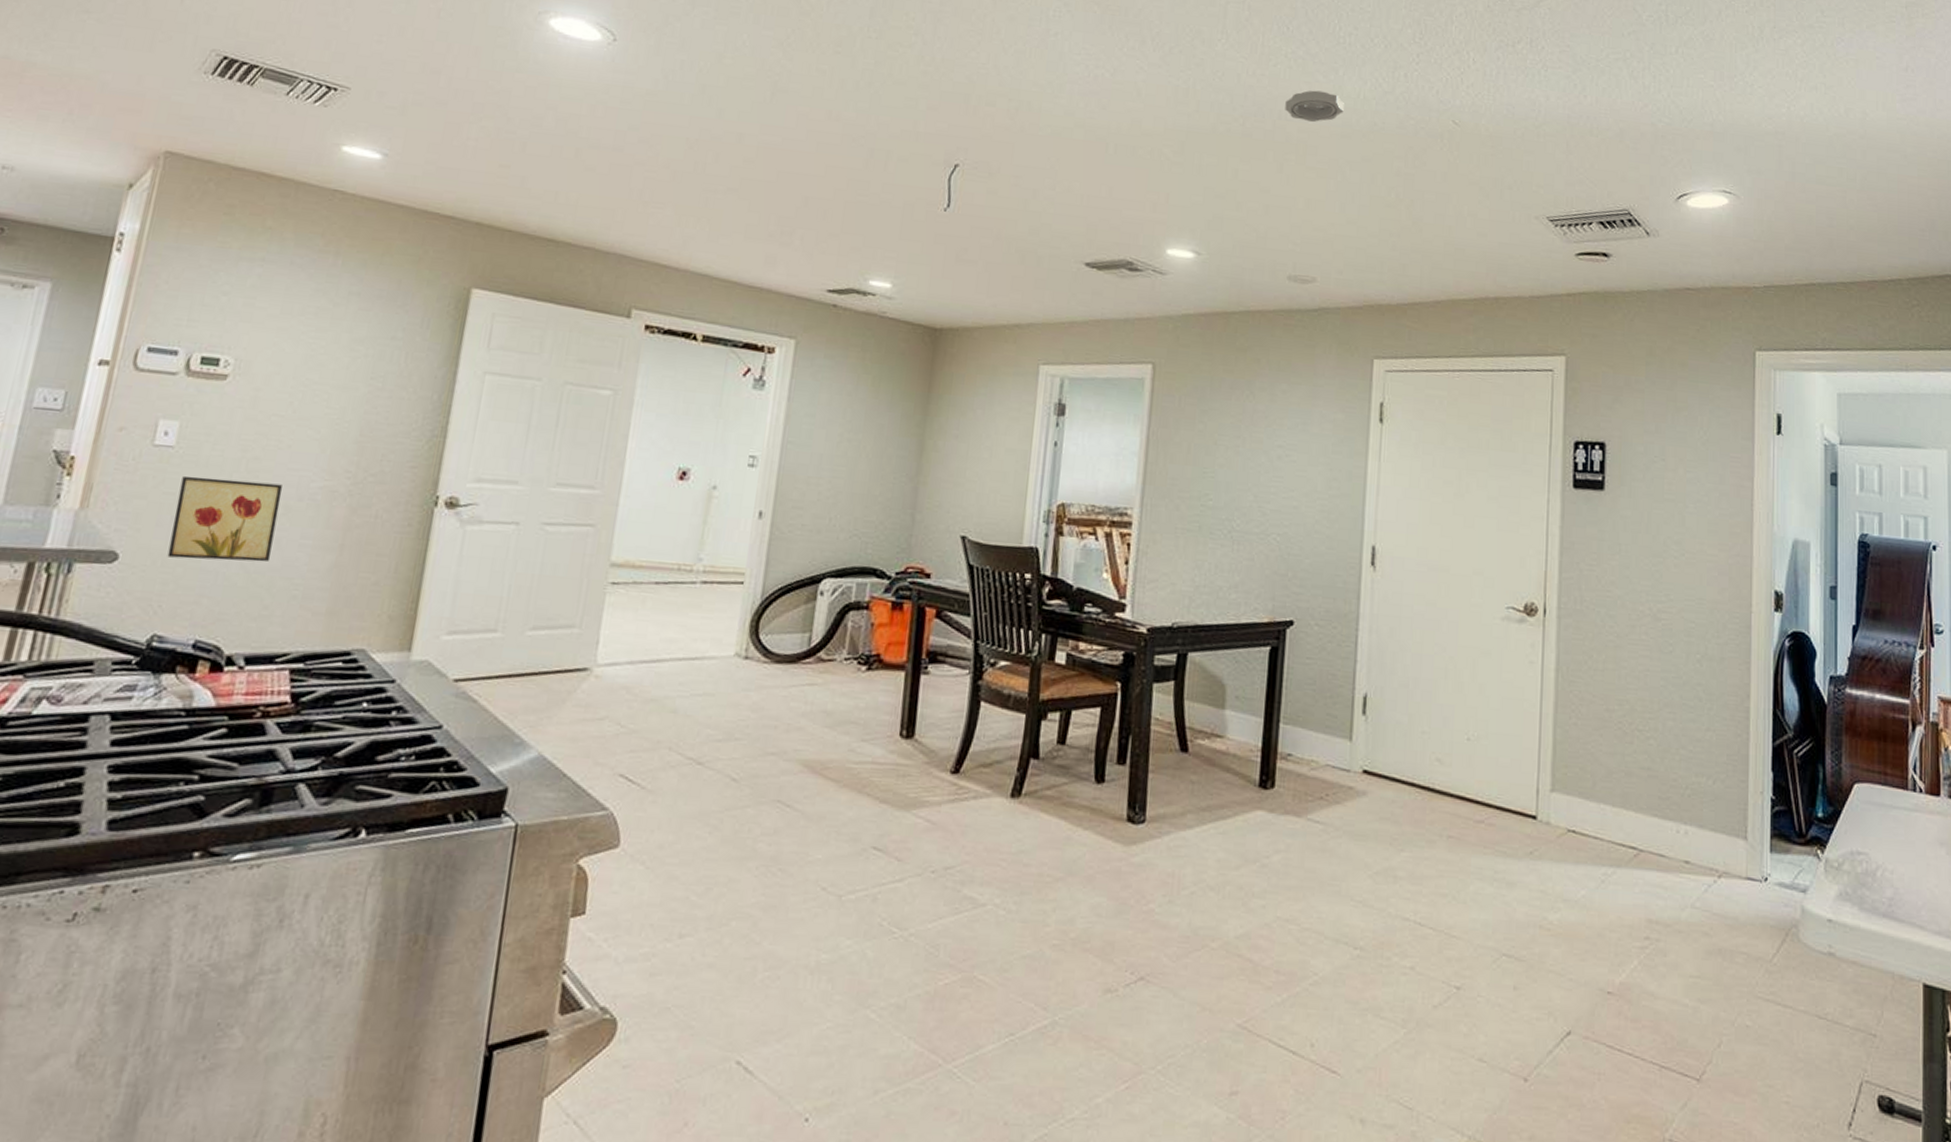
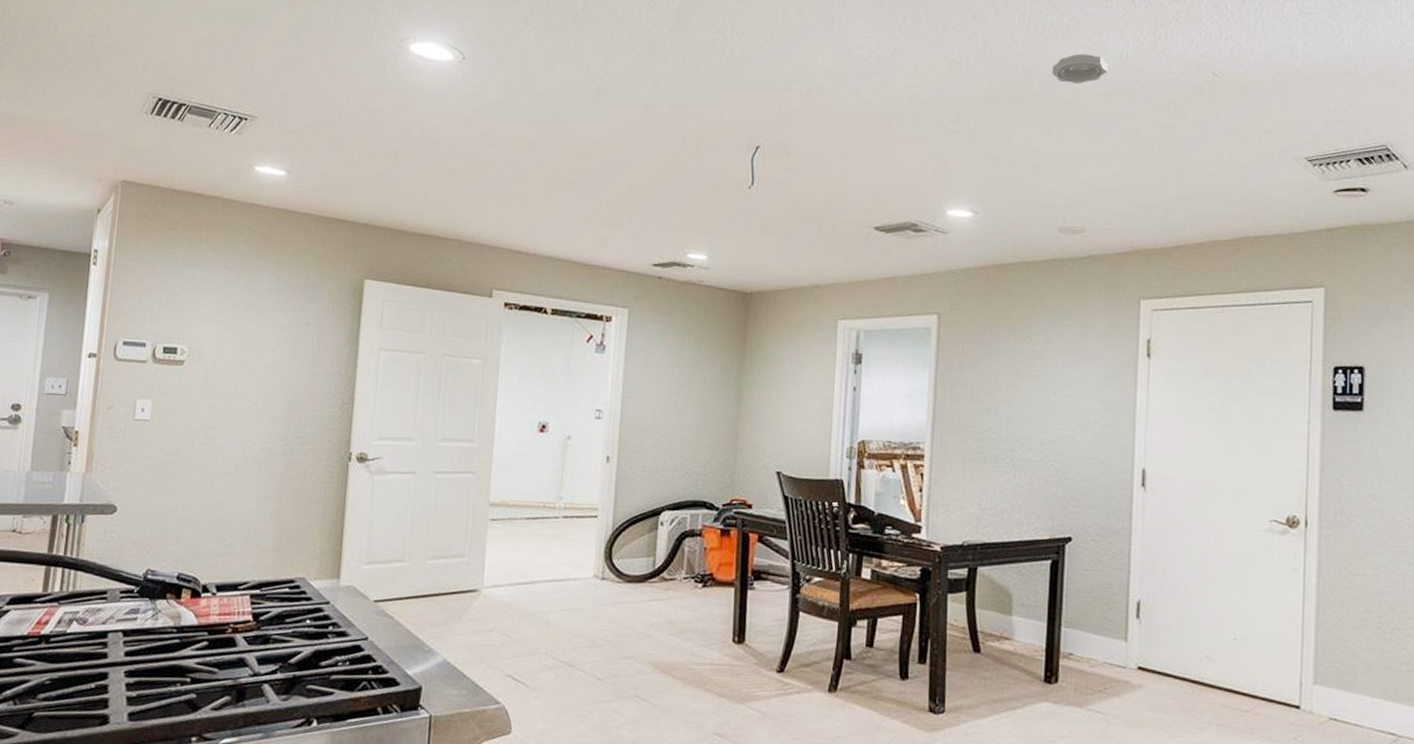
wall art: present [167,475,283,562] -> none [152,443,233,510]

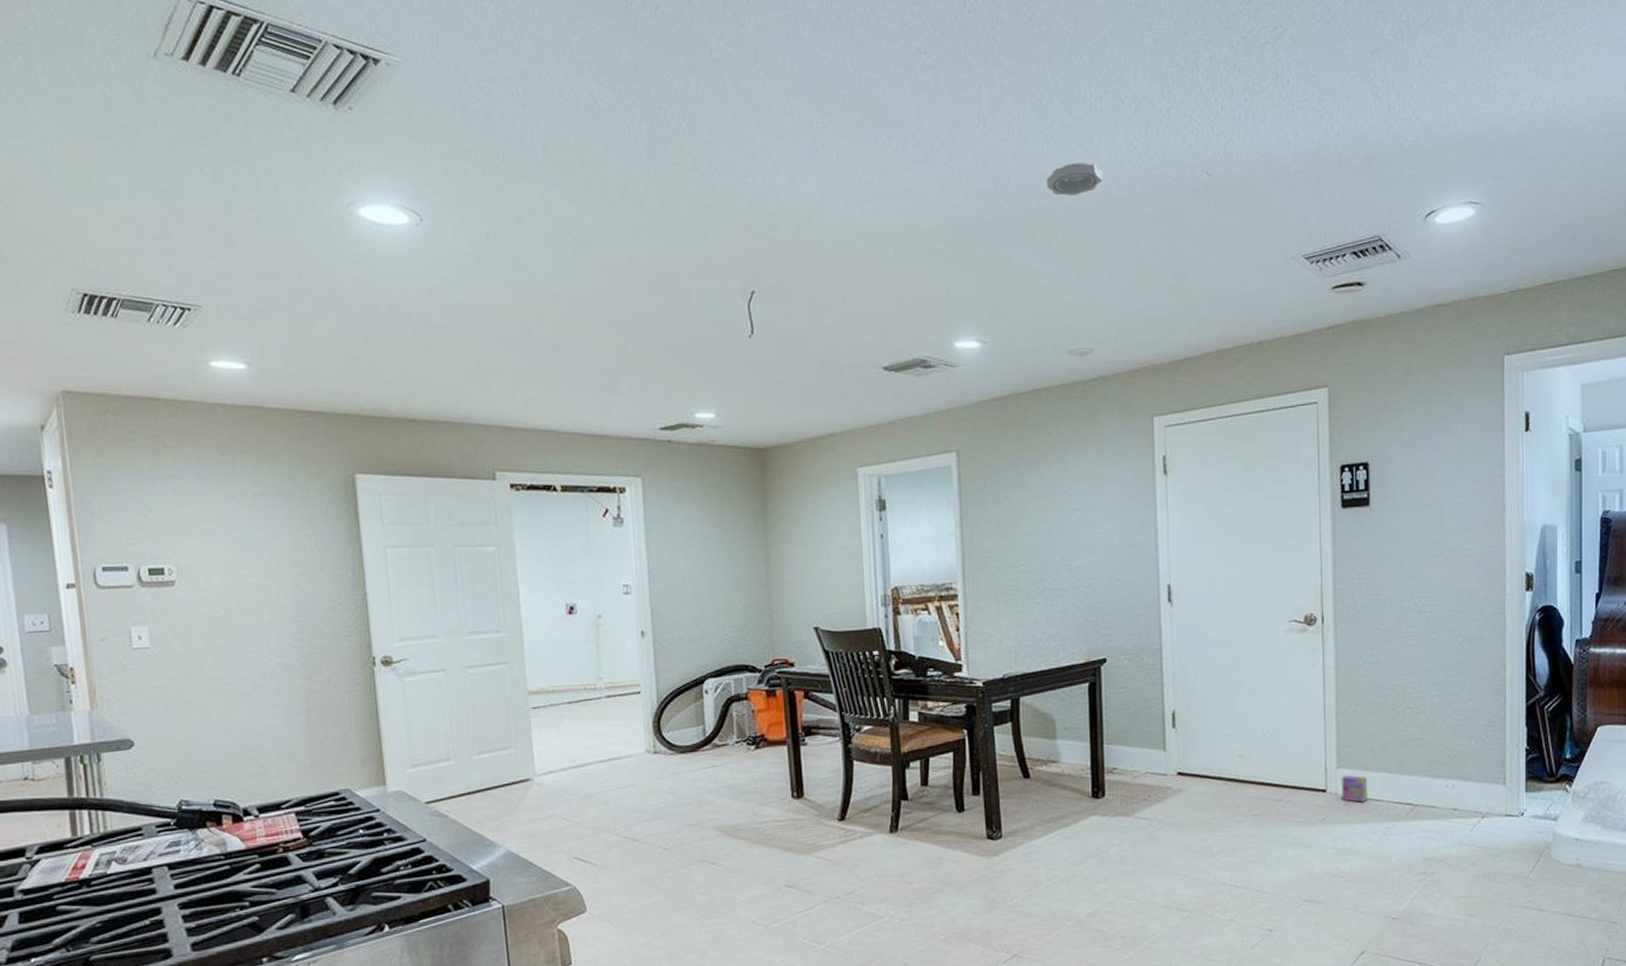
box: none [1317,693,1347,725] -> present [1341,775,1368,802]

